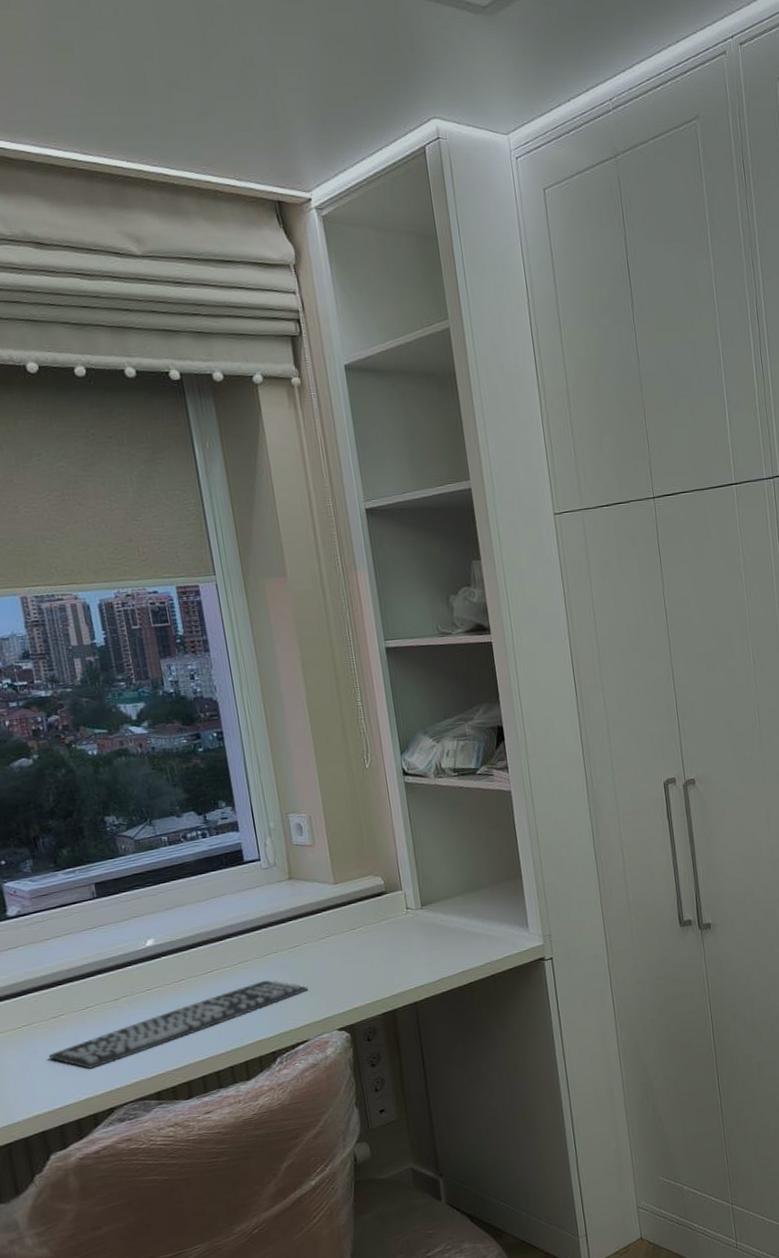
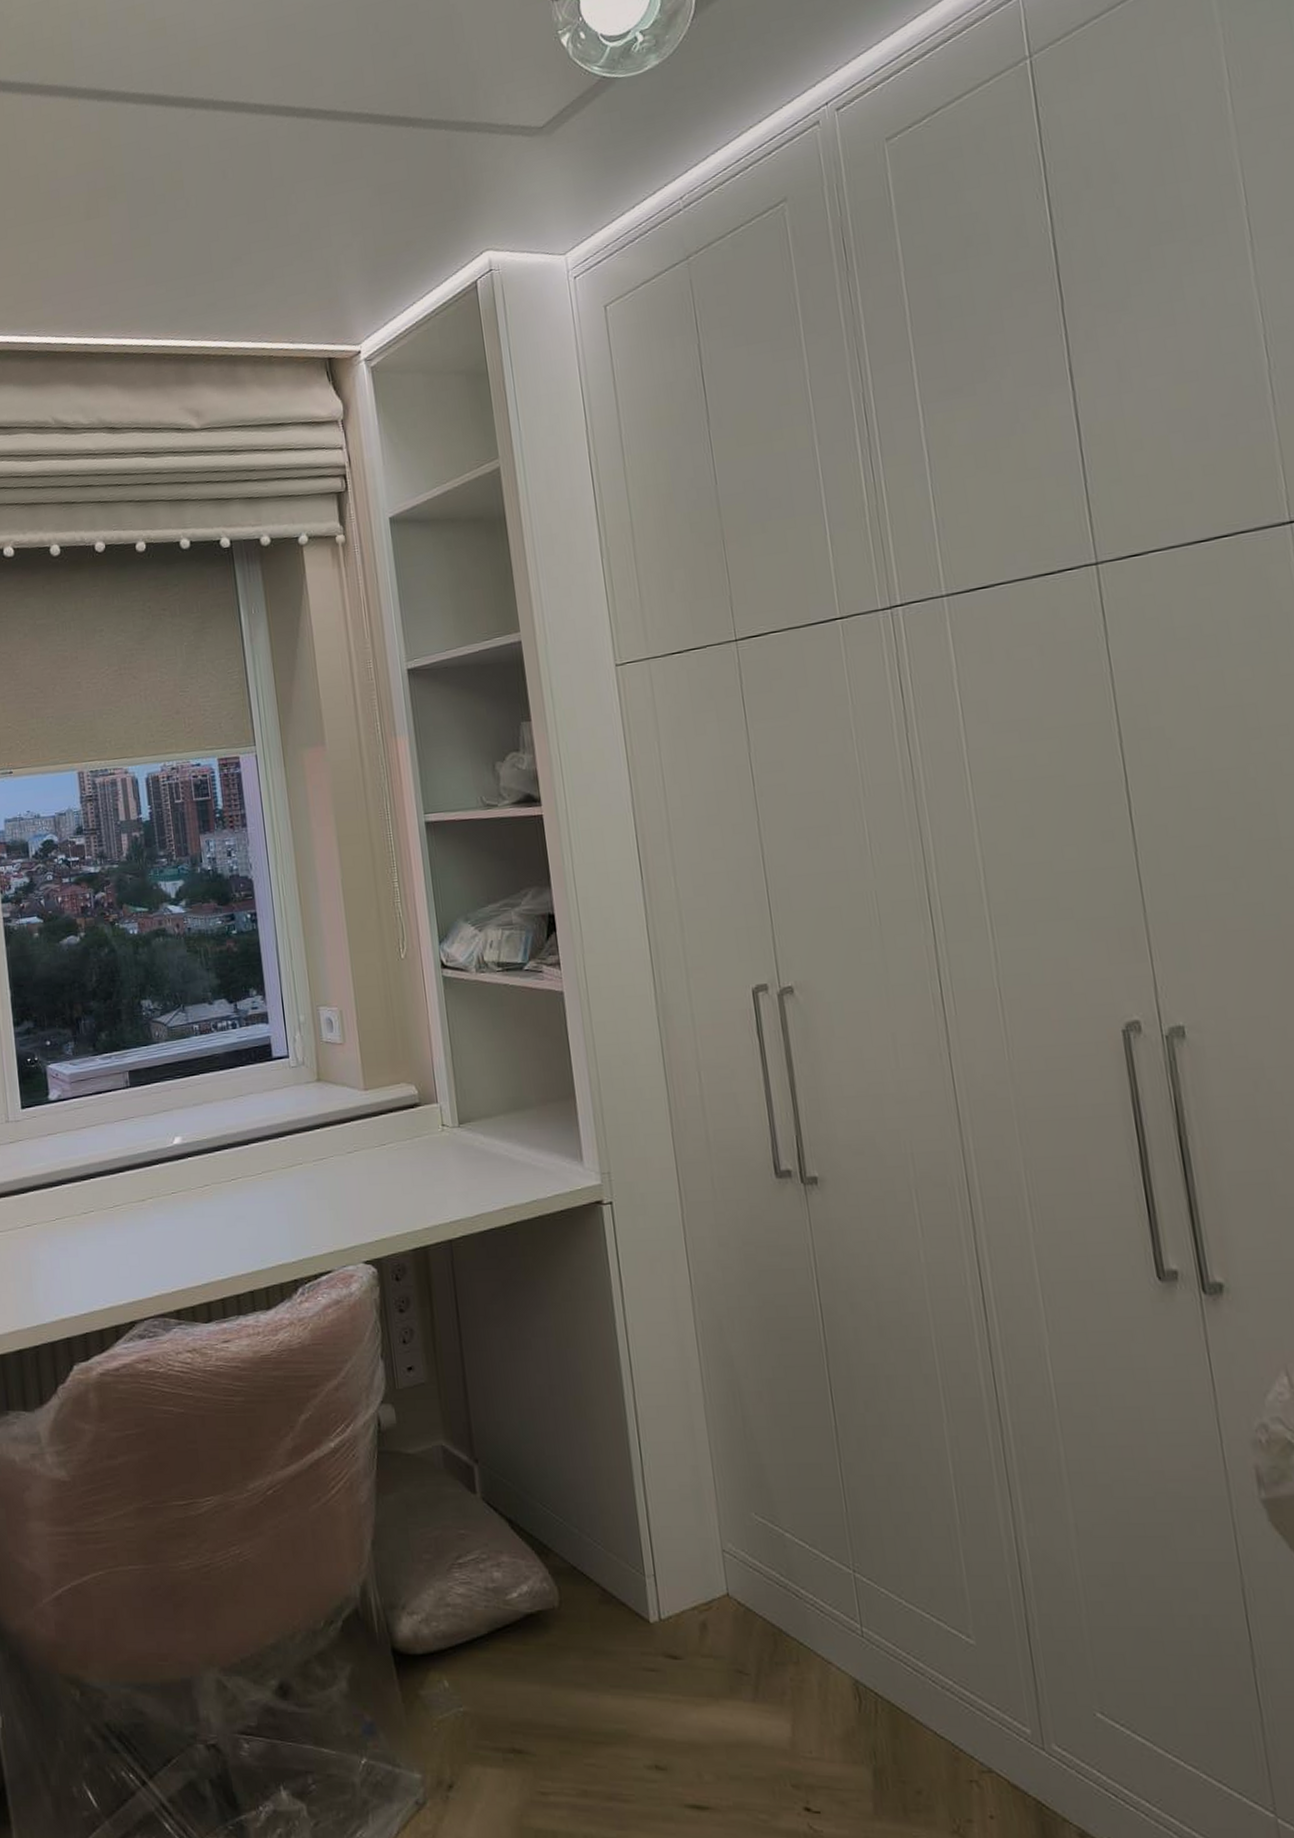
keyboard: present [48,980,309,1069] -> none [77,1195,334,1274]

